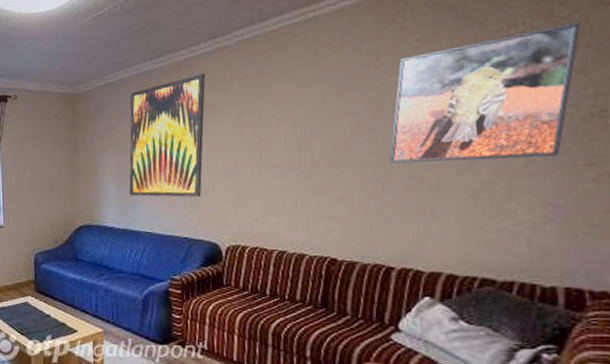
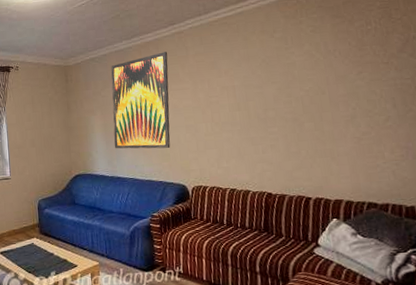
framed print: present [388,21,581,164] -> none [300,22,409,120]

